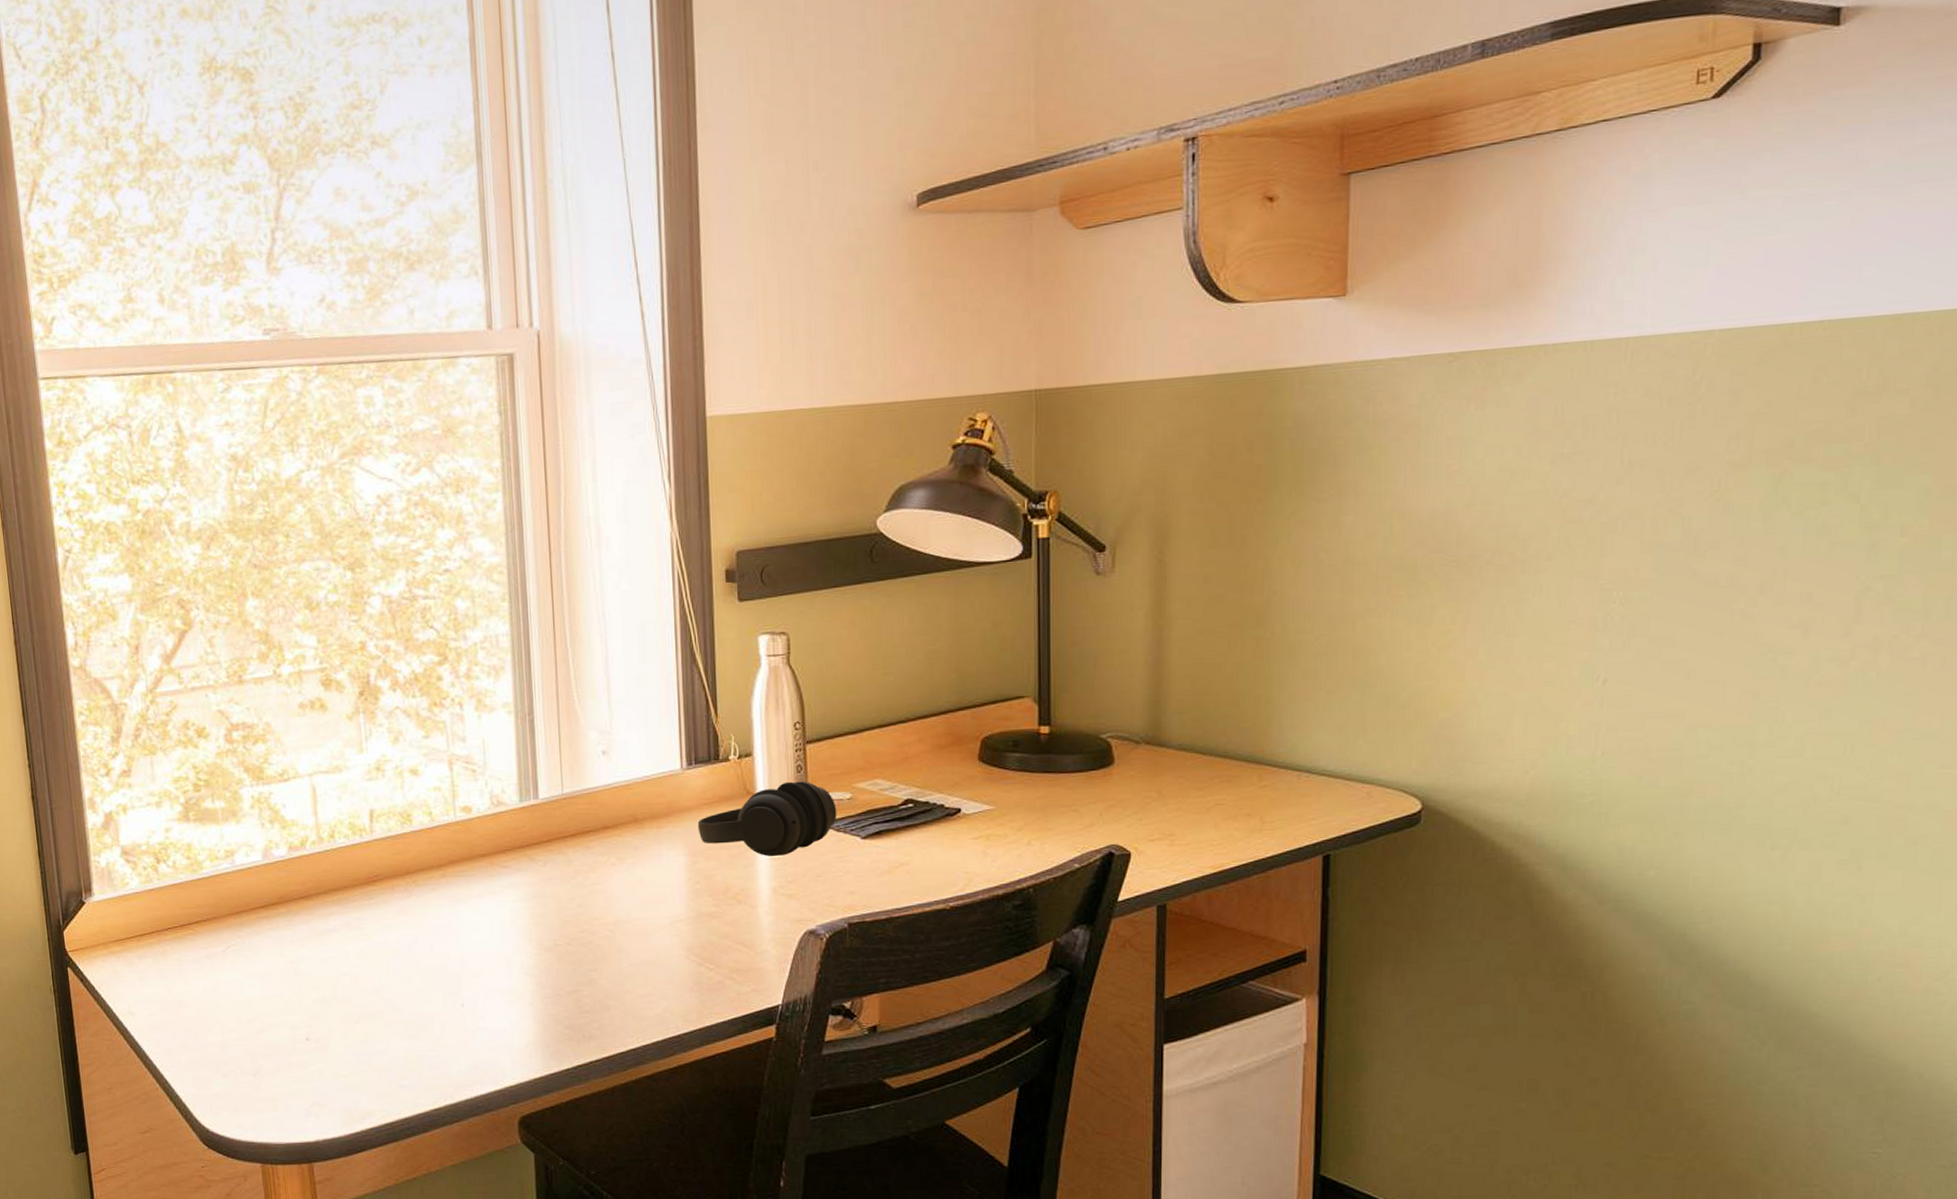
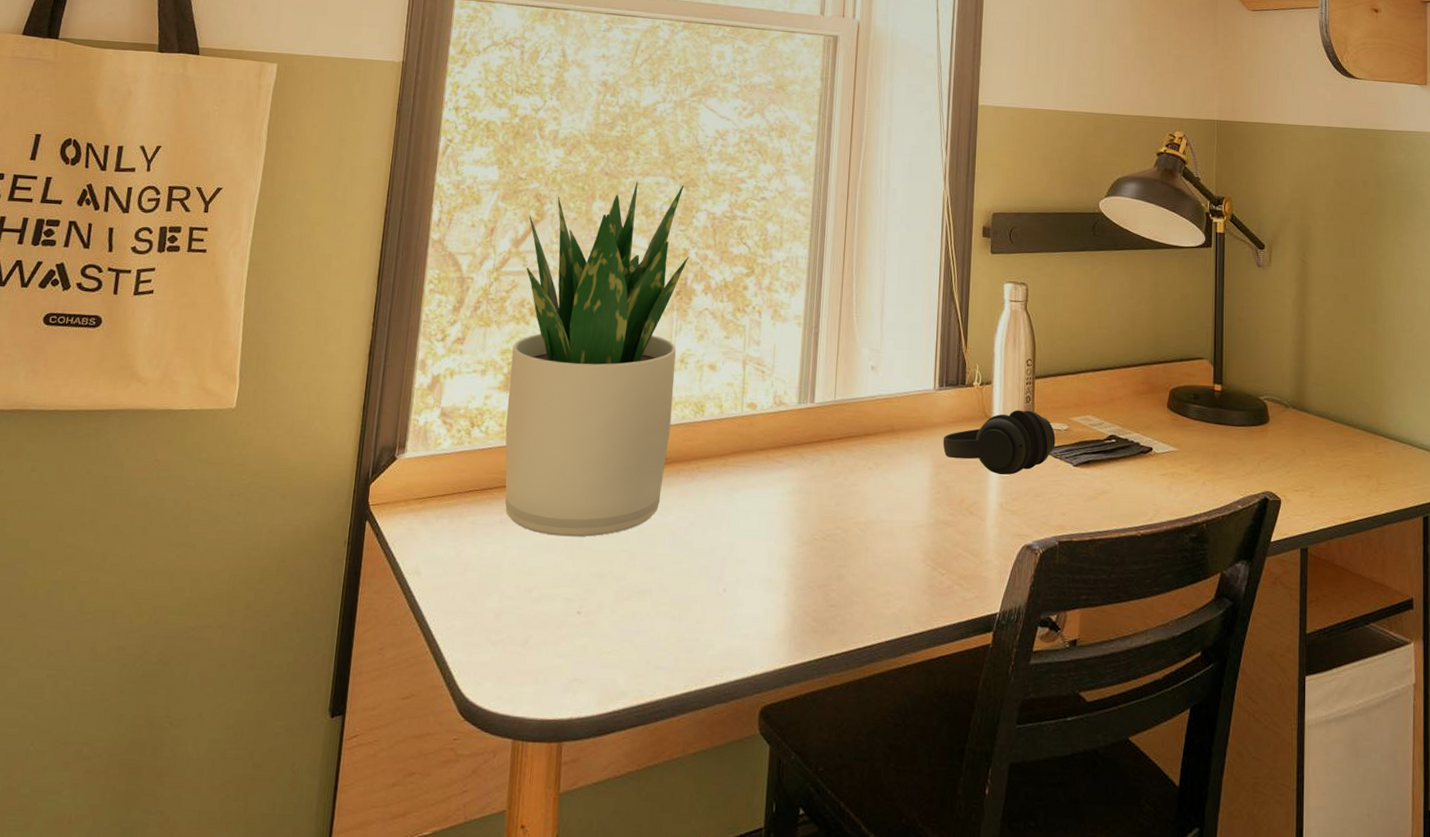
planter: none [175,568,377,966] -> present [505,181,690,537]

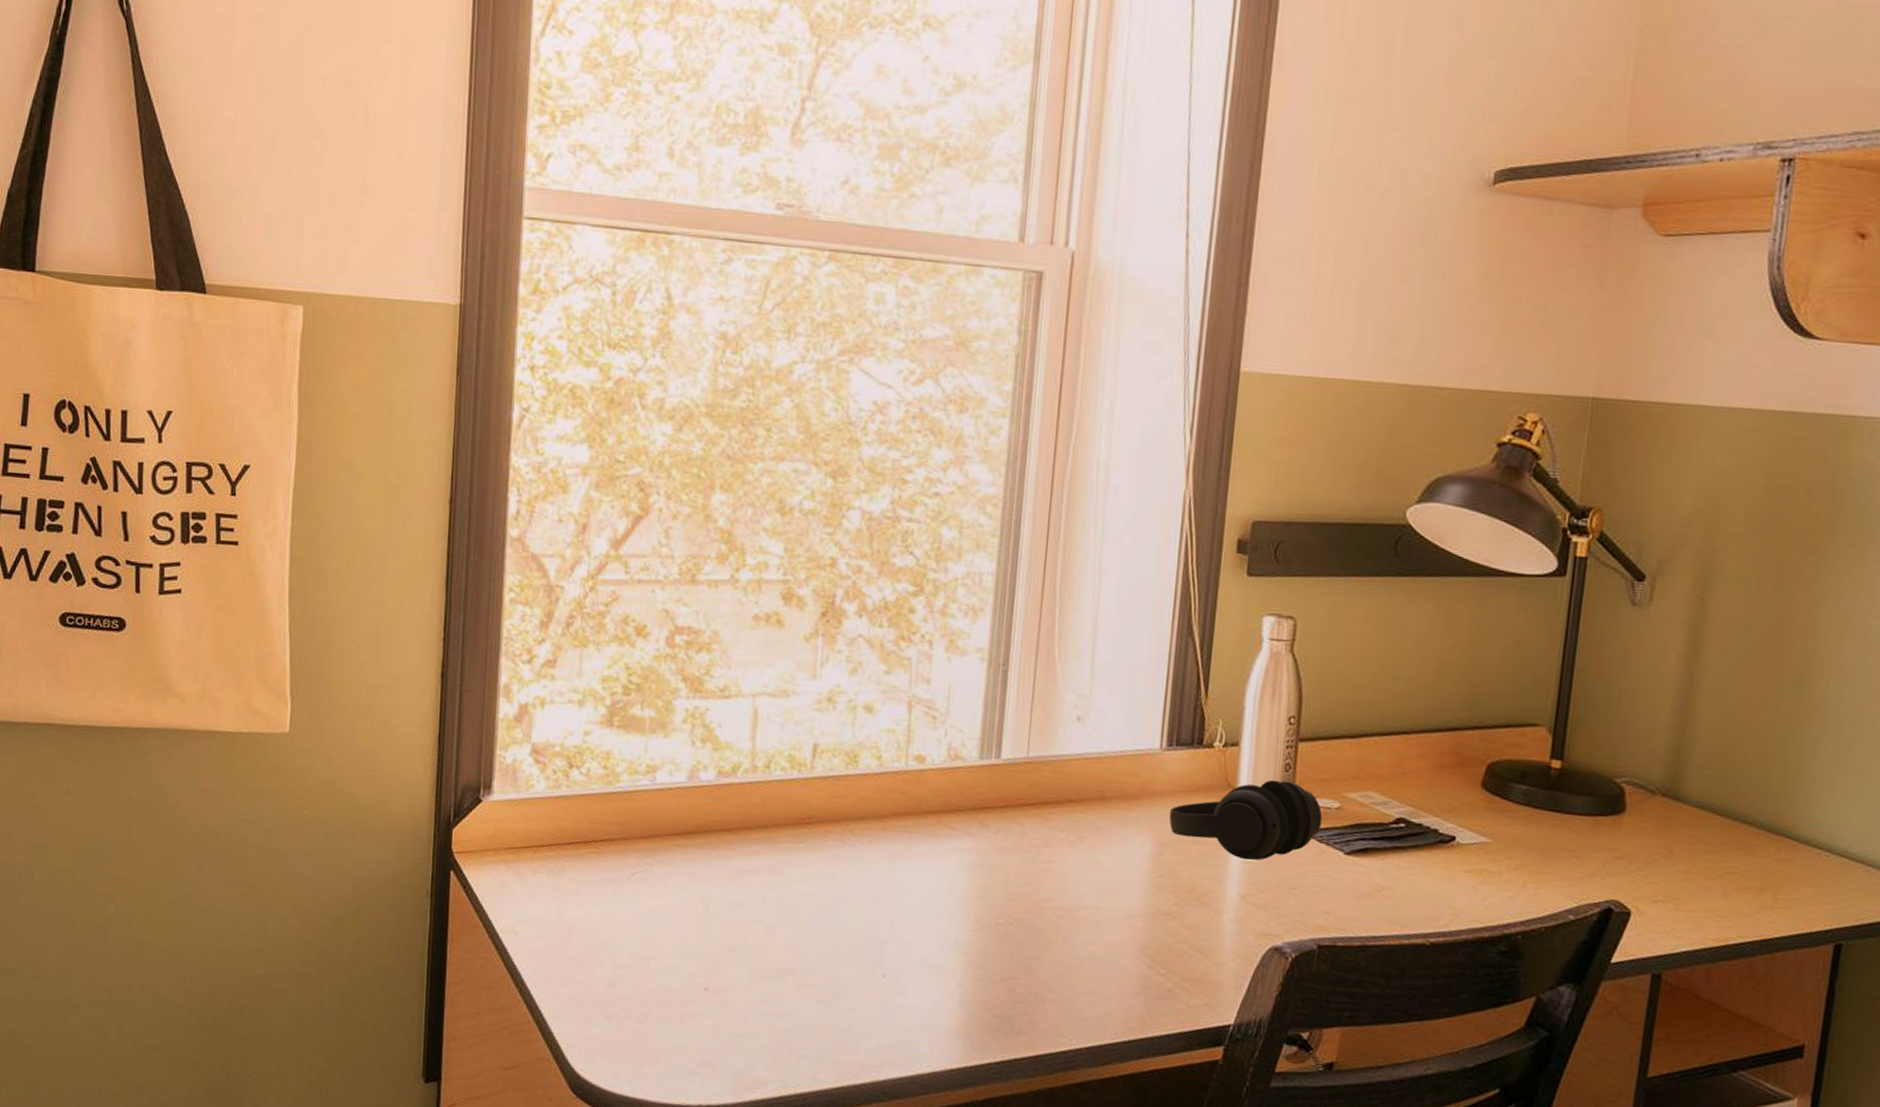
planter: present [505,181,690,537] -> none [611,467,839,904]

